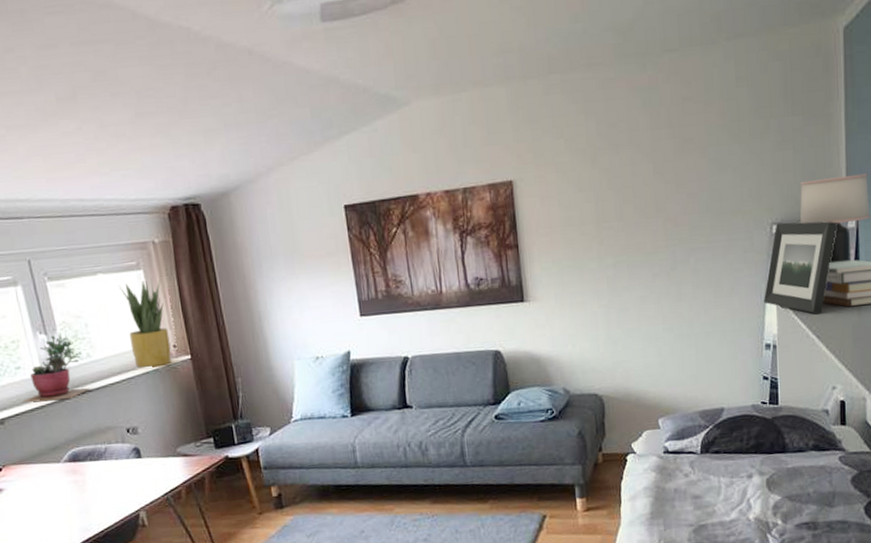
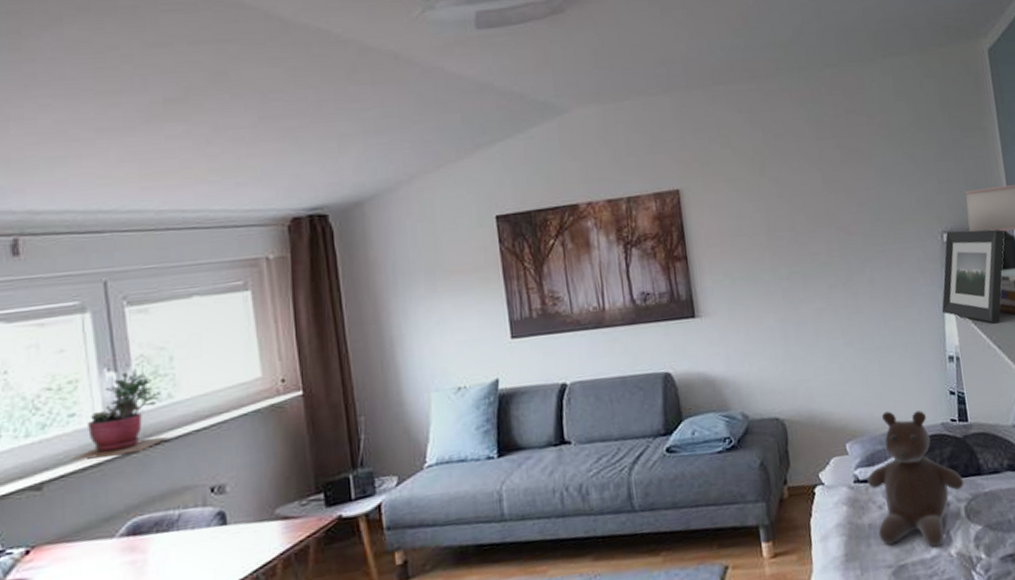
planter: present [118,278,172,369] -> none [218,300,279,410]
teddy bear: none [676,392,768,512] -> present [867,410,964,547]

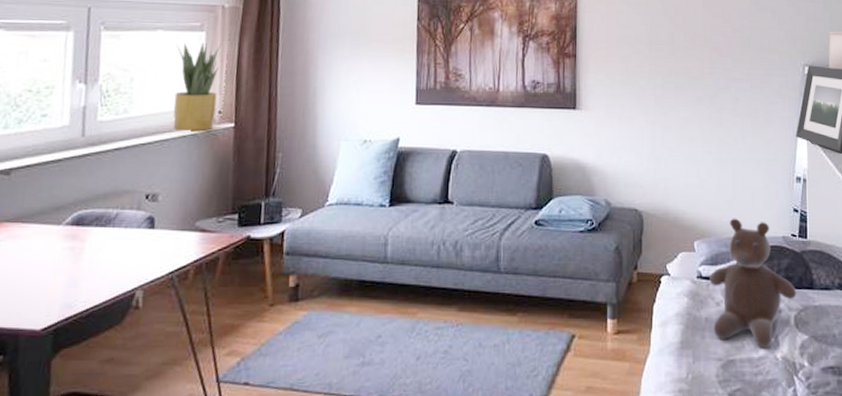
succulent plant: present [71,372,168,460] -> none [37,87,118,155]
planter: none [218,300,279,410] -> present [173,41,221,132]

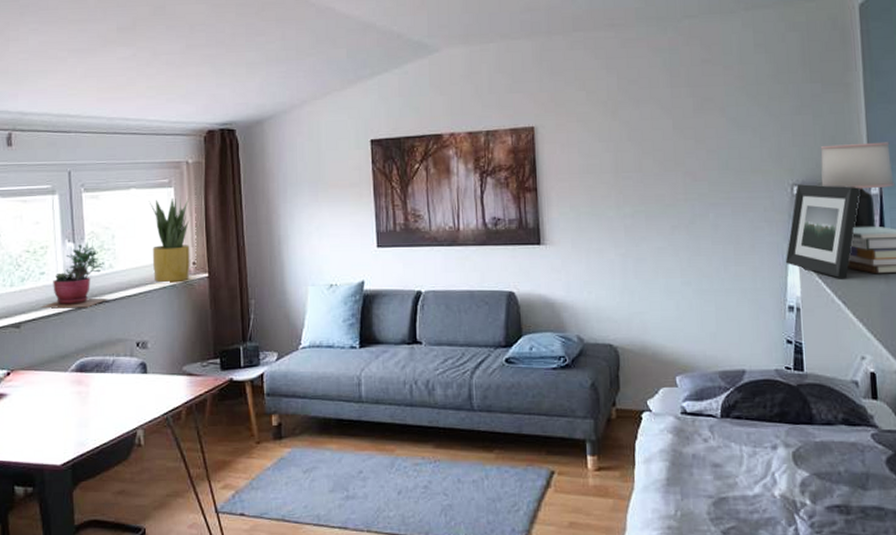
succulent plant: none [37,87,118,155] -> present [40,245,108,309]
teddy bear: present [709,218,797,348] -> none [694,351,794,486]

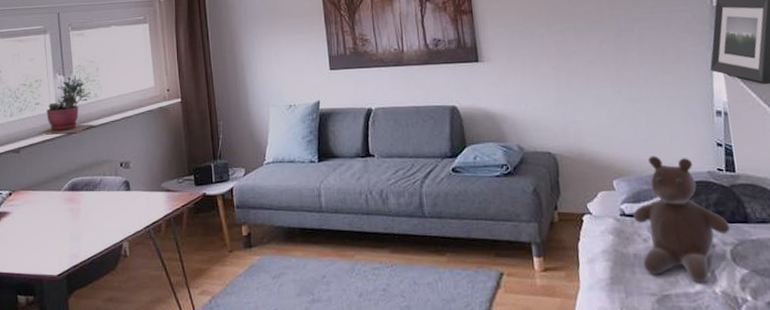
planter: present [148,196,190,283] -> none [127,31,165,109]
teddy bear: none [694,351,794,486] -> present [633,155,731,283]

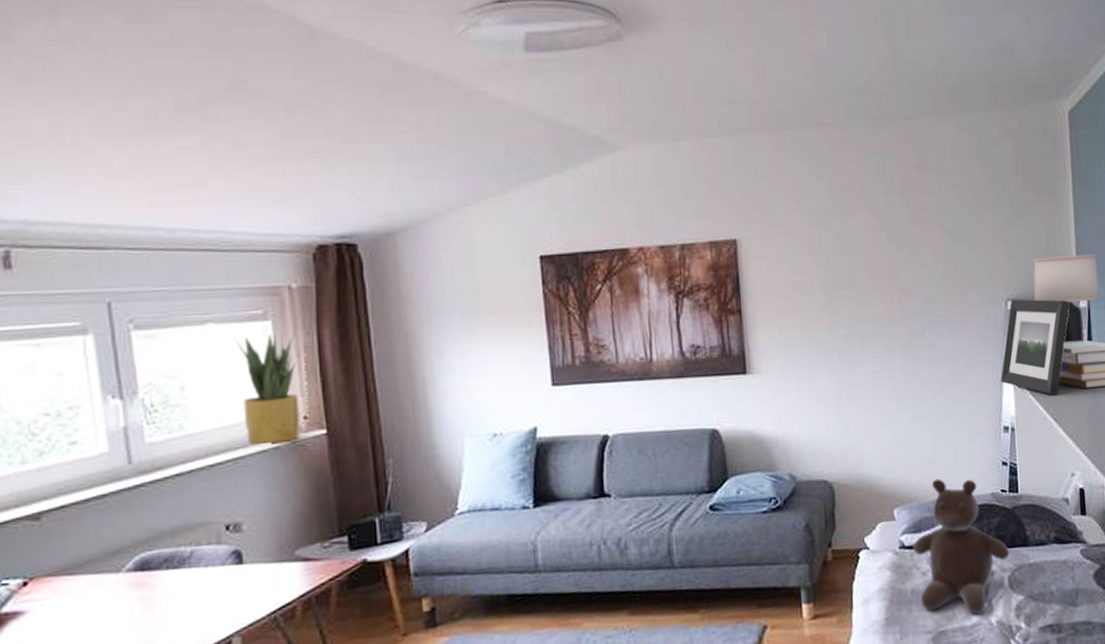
succulent plant: present [36,77,94,135] -> none [72,401,179,490]
planter: none [127,31,165,109] -> present [234,331,301,446]

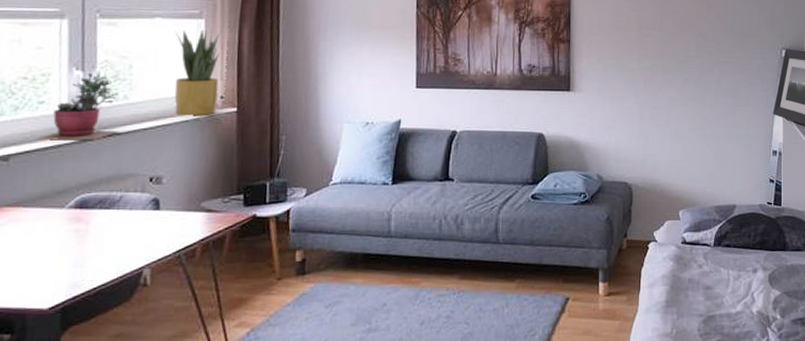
succulent plant: none [72,401,179,490] -> present [36,73,119,141]
teddy bear: present [913,478,1010,615] -> none [693,189,771,304]

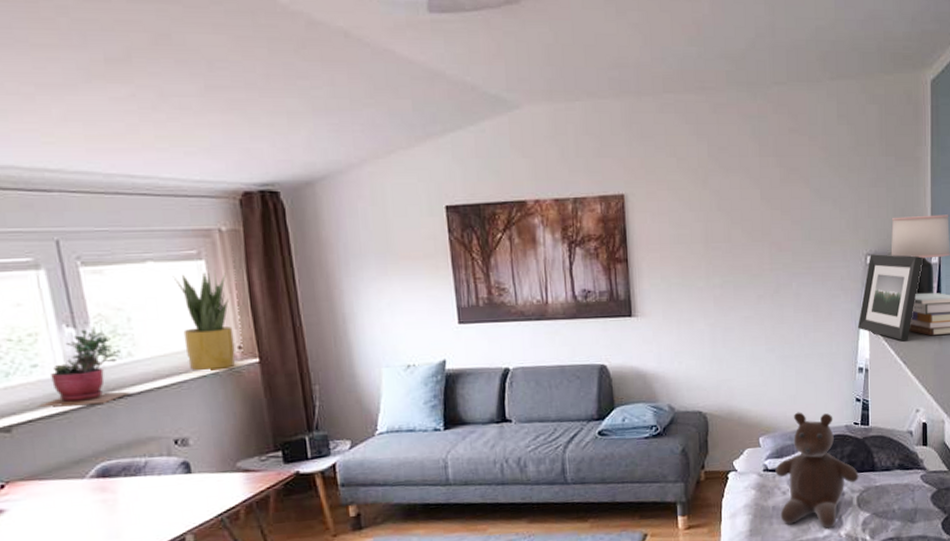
teddy bear: none [693,189,771,304] -> present [775,412,859,528]

